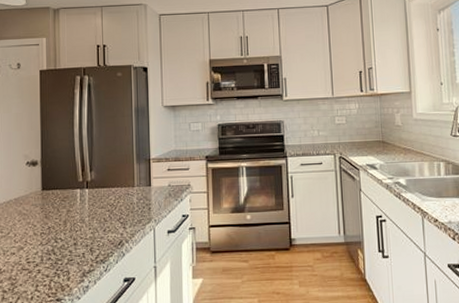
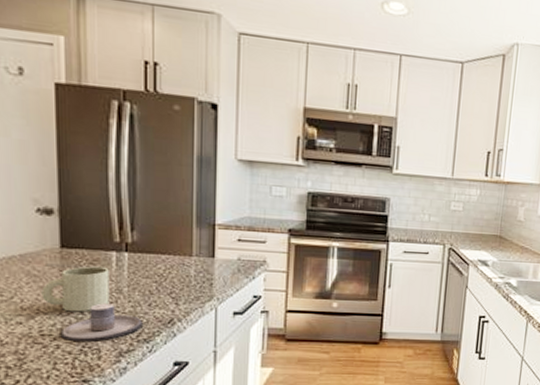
mug: none [28,202,76,241] -> present [41,266,110,312]
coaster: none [41,232,100,267] -> present [60,303,143,342]

